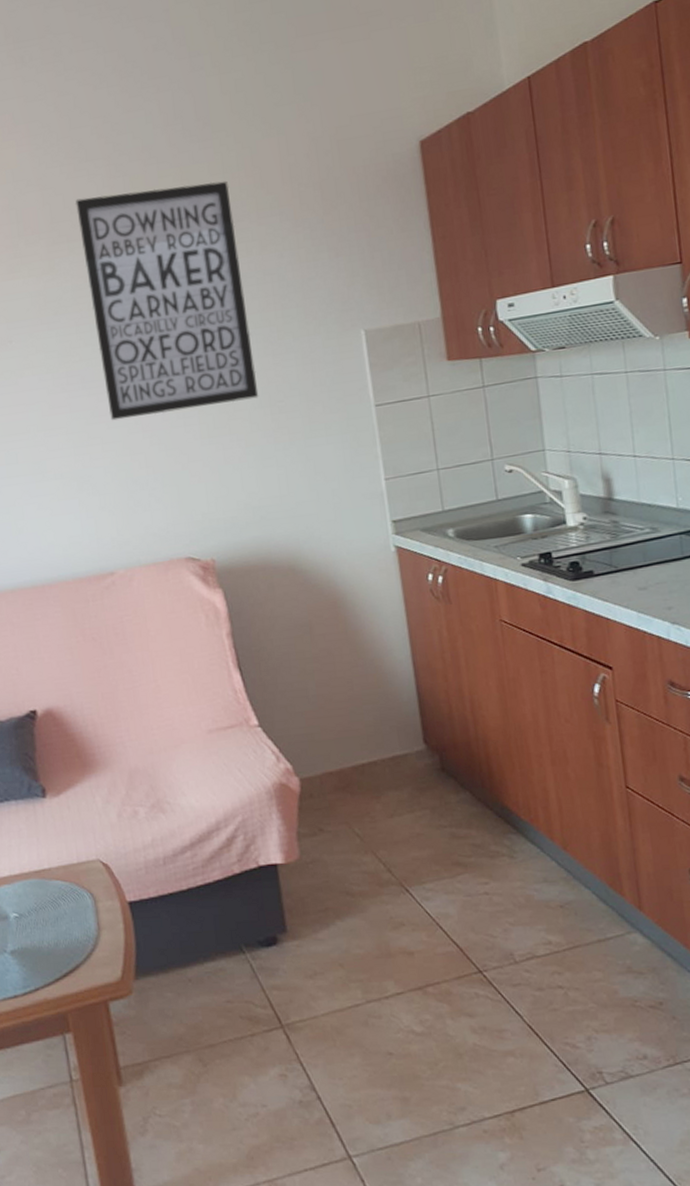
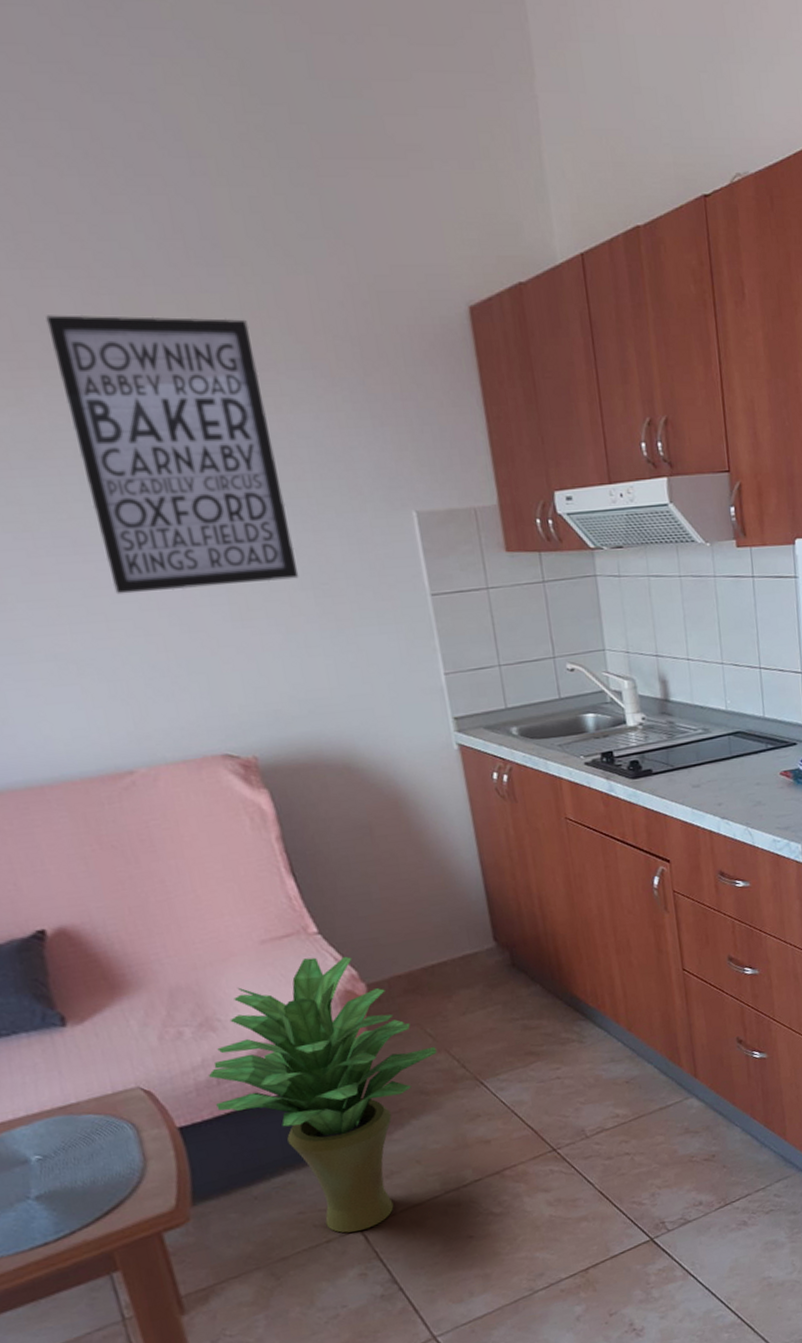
potted plant: none [156,749,364,1029] -> present [208,956,437,1233]

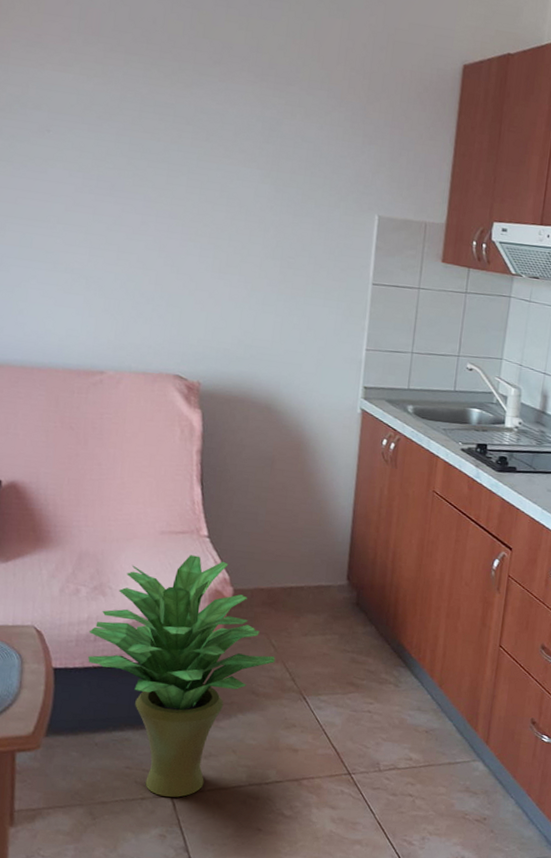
wall art: present [45,315,299,595] -> none [131,15,289,249]

